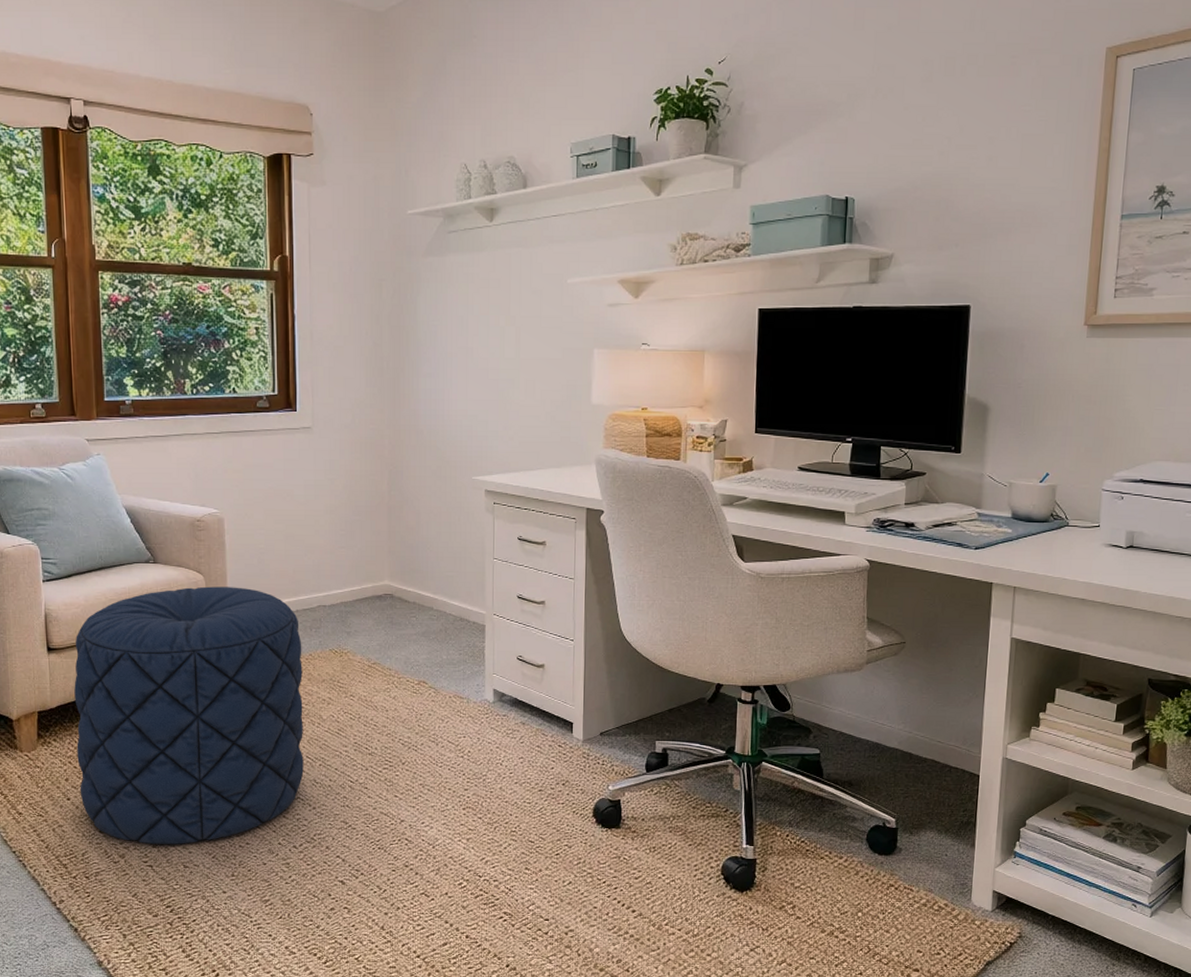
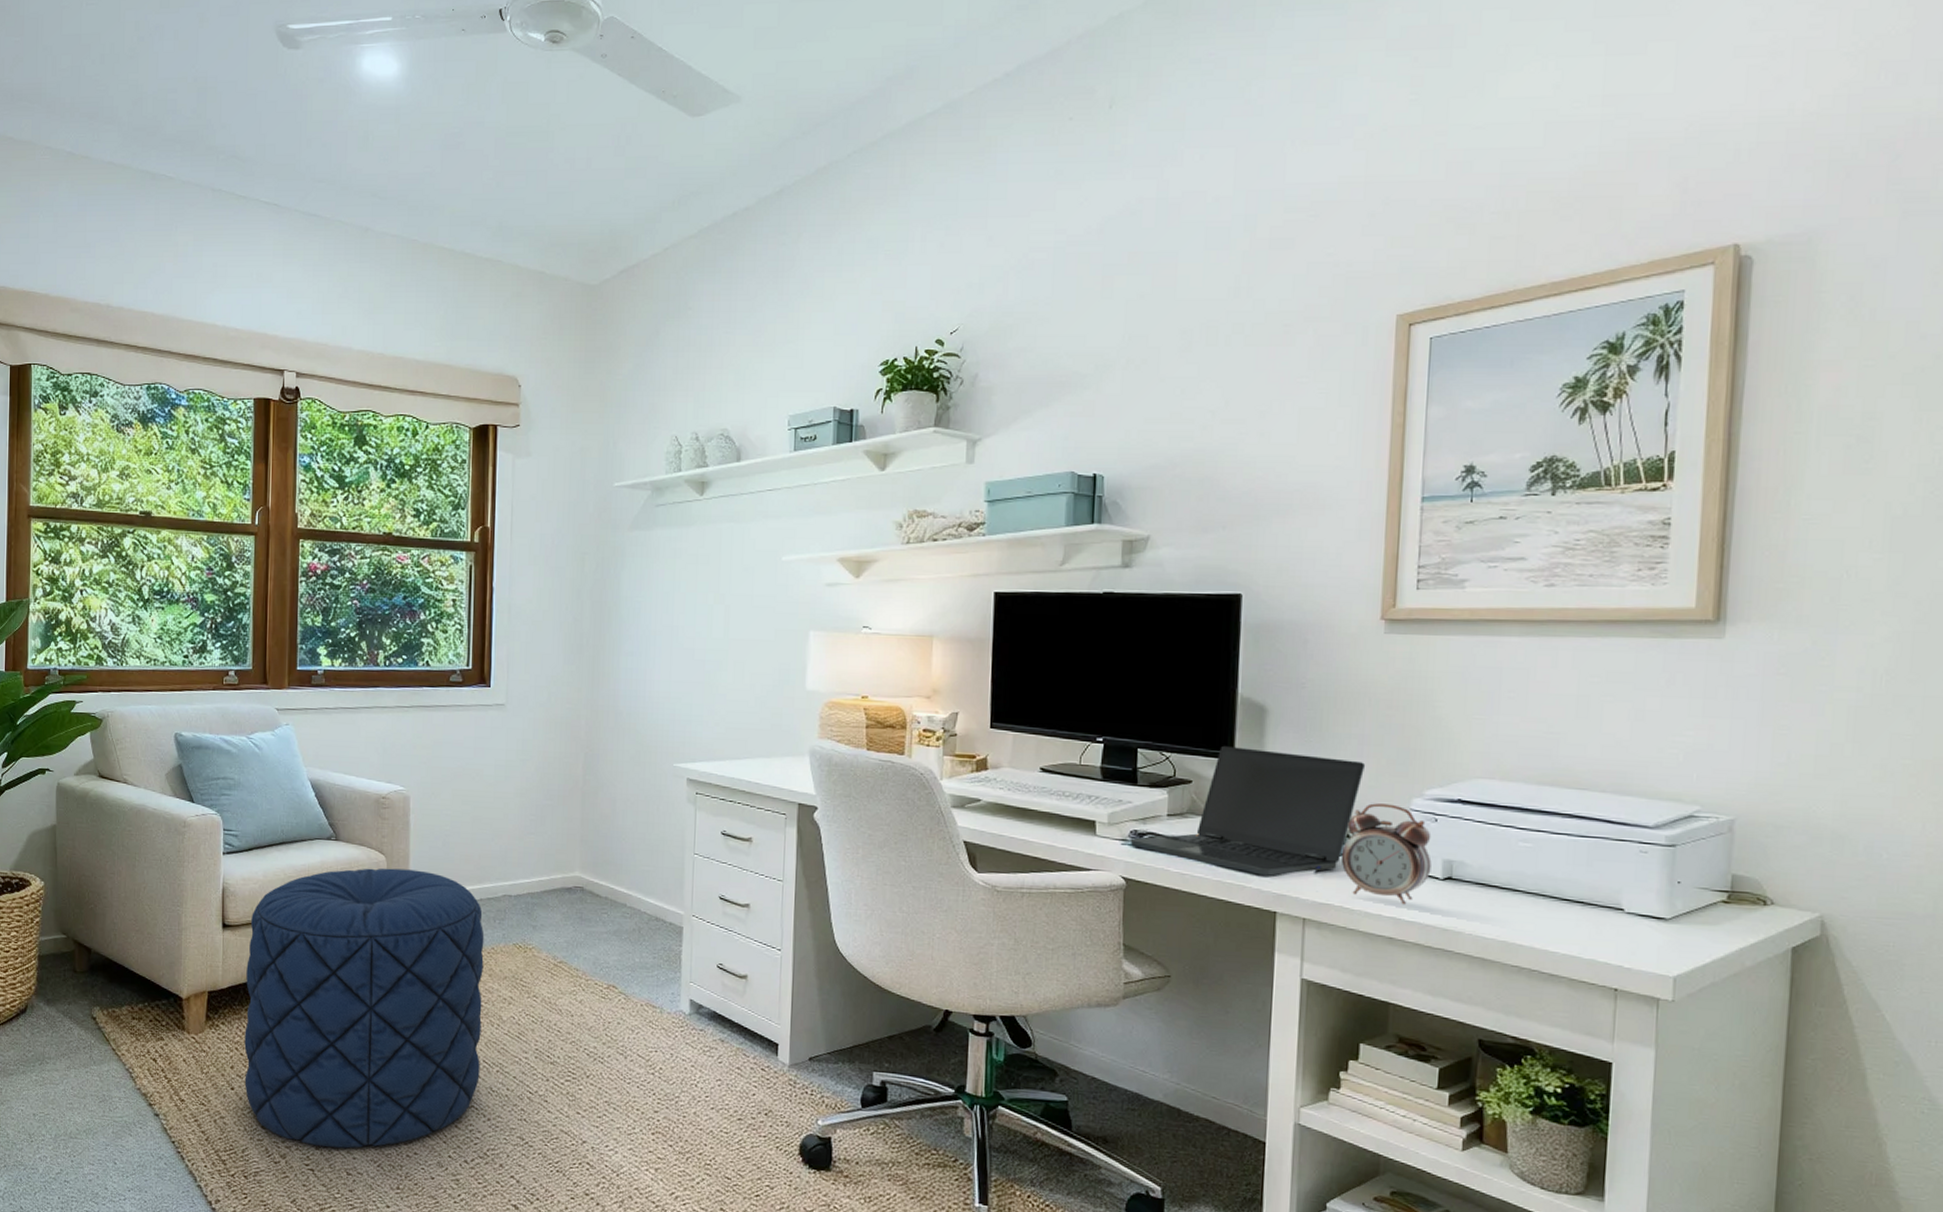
laptop: none [873,441,1068,552] -> present [1130,745,1366,876]
alarm clock: none [1045,486,1118,571] -> present [1341,803,1432,905]

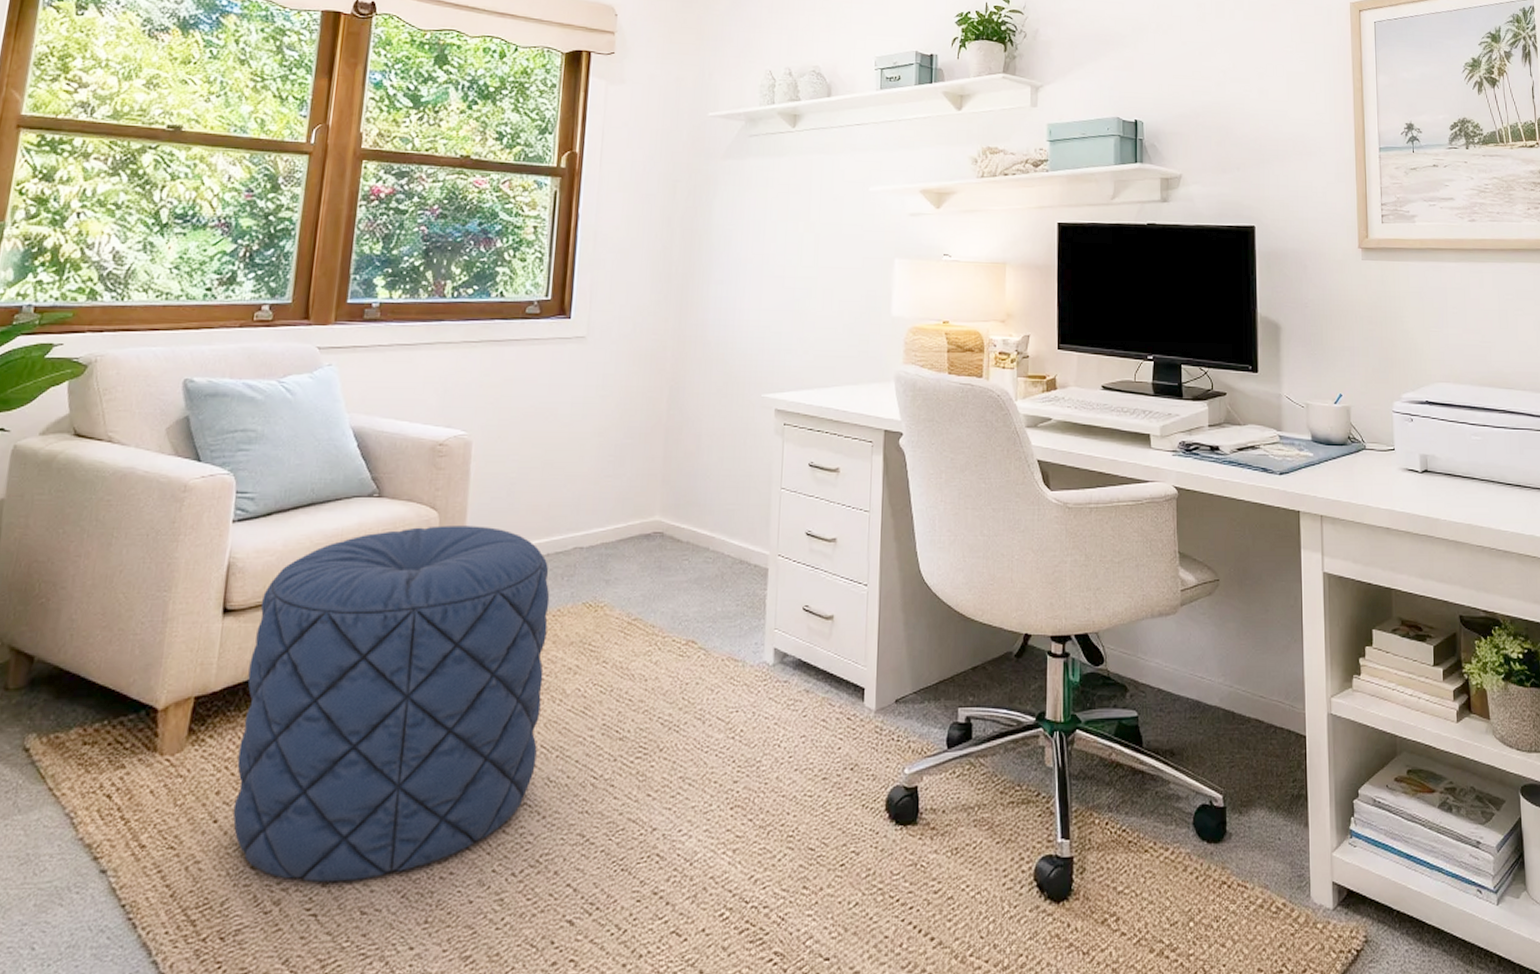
laptop: present [1130,745,1366,876] -> none [1179,360,1358,478]
alarm clock: present [1341,803,1432,905] -> none [1345,407,1412,498]

